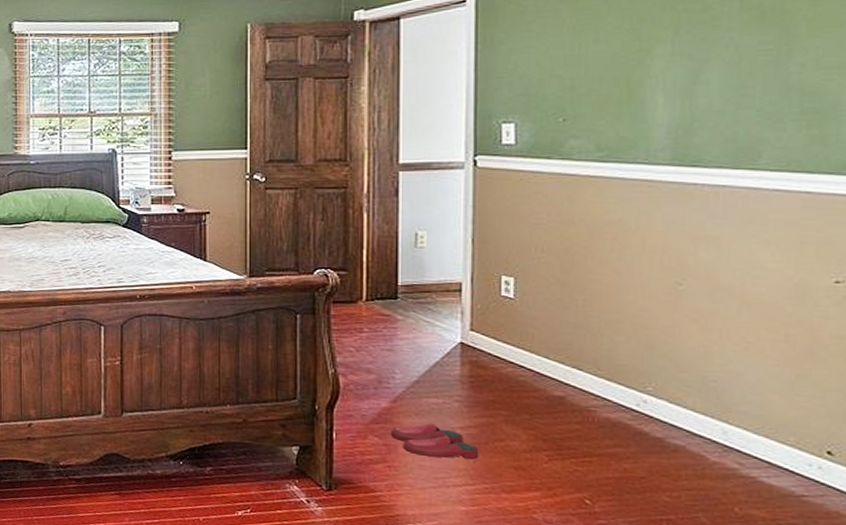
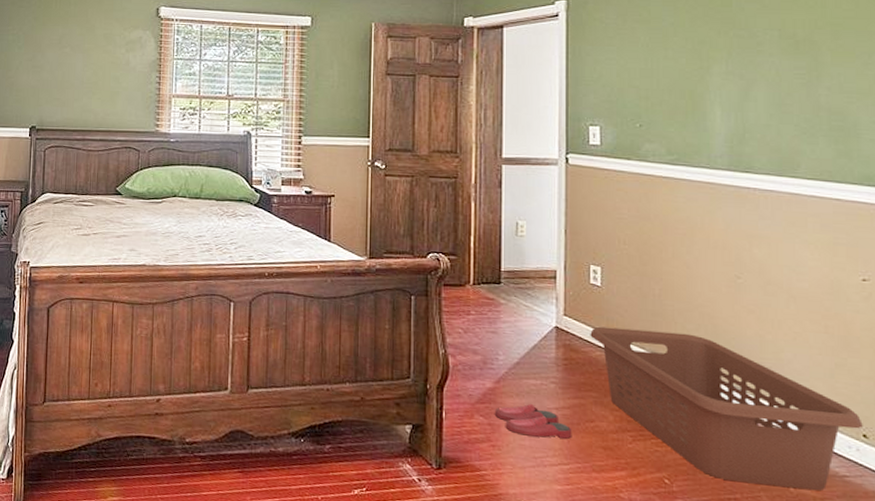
laundry basket: none [500,341,828,511] -> present [590,326,863,491]

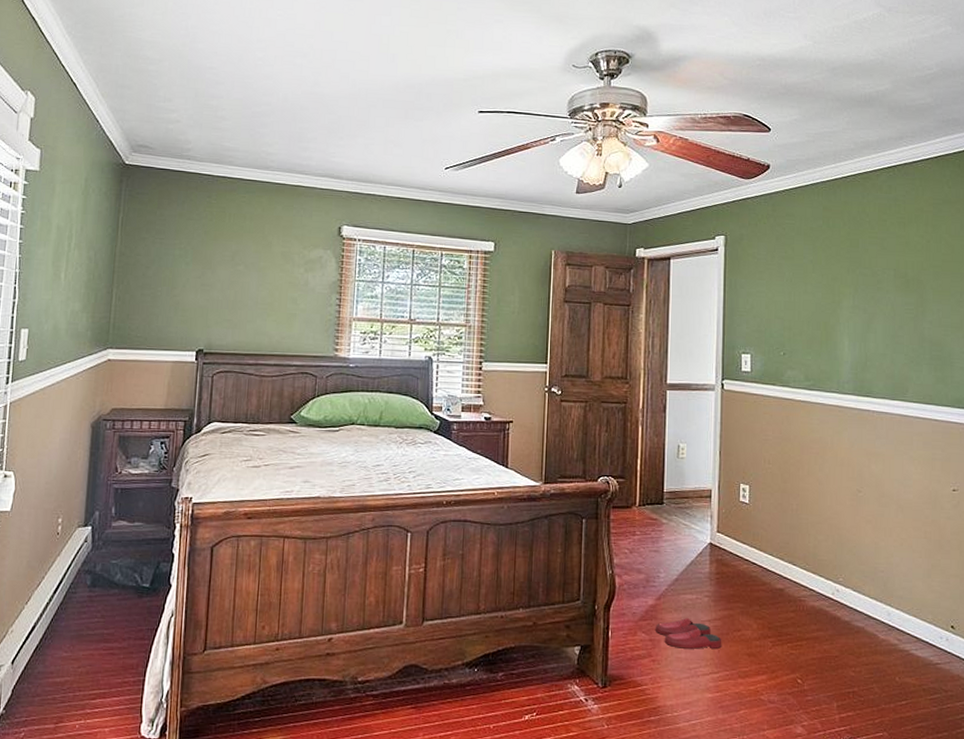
laundry basket: present [590,326,863,491] -> none [739,541,951,678]

